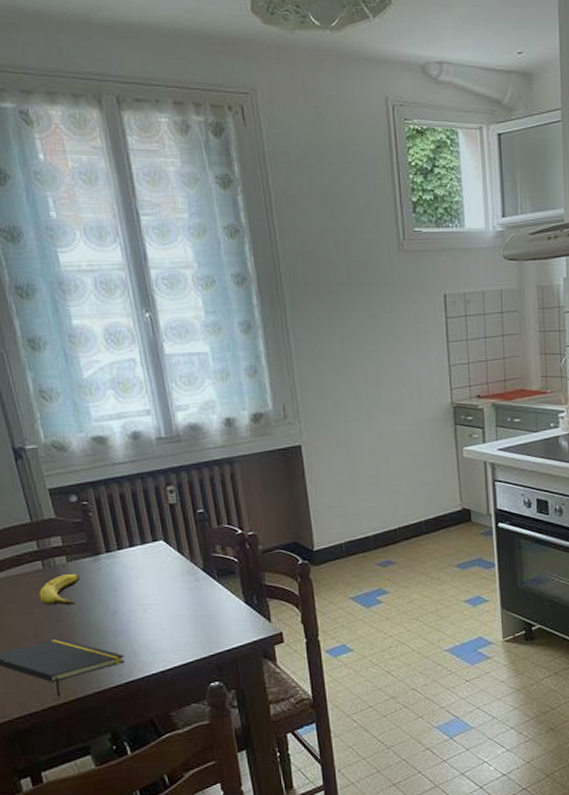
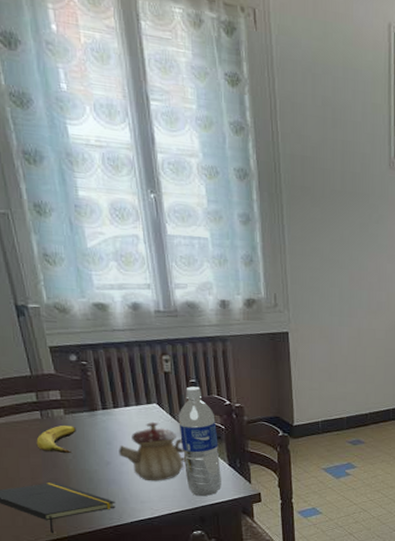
teapot: none [125,560,198,629] -> present [119,421,186,481]
water bottle: none [187,517,239,641] -> present [178,386,221,496]

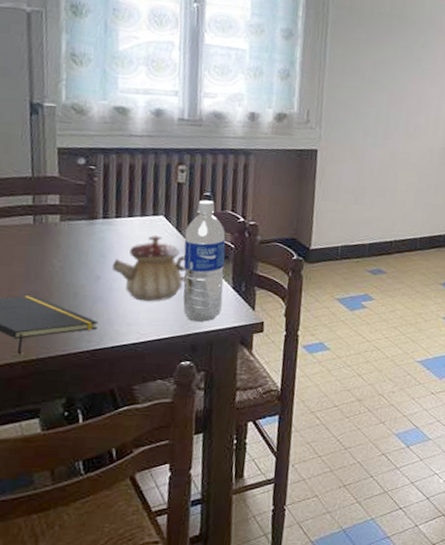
banana: present [36,426,76,454] -> none [22,233,70,265]

